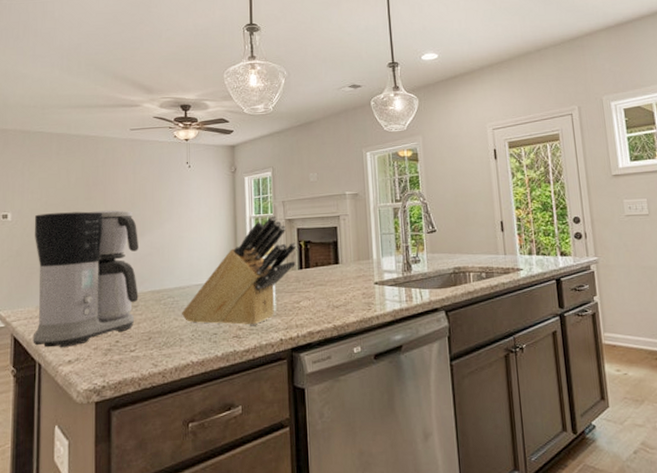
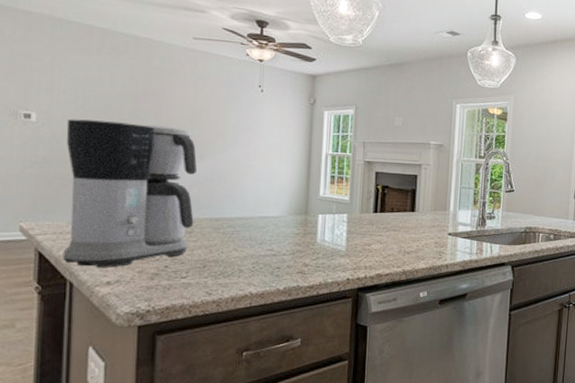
knife block: present [181,215,297,325] -> none [241,155,374,263]

